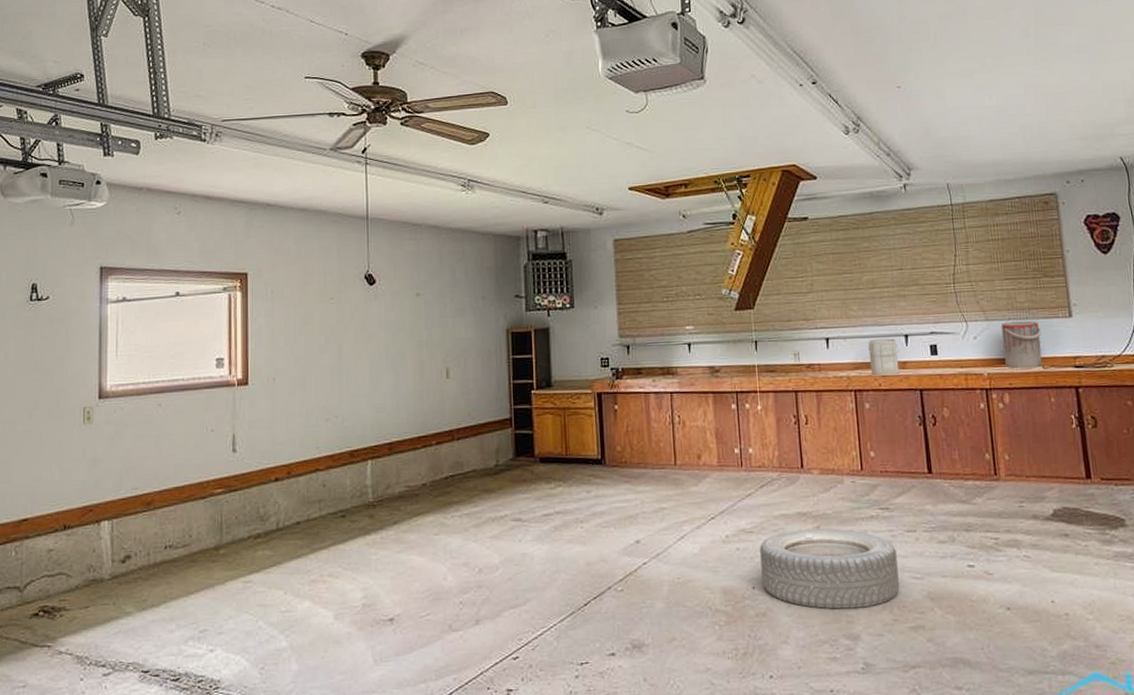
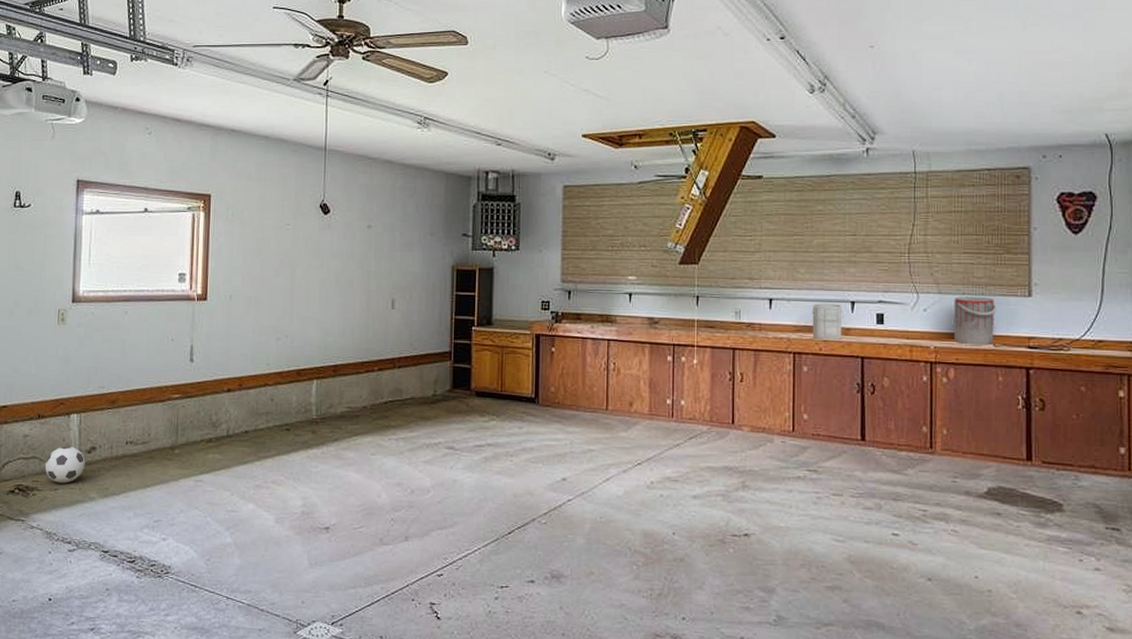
soccer ball: none [73,557,119,600] -> present [44,446,85,483]
car tire: present [760,529,900,609] -> none [683,483,820,564]

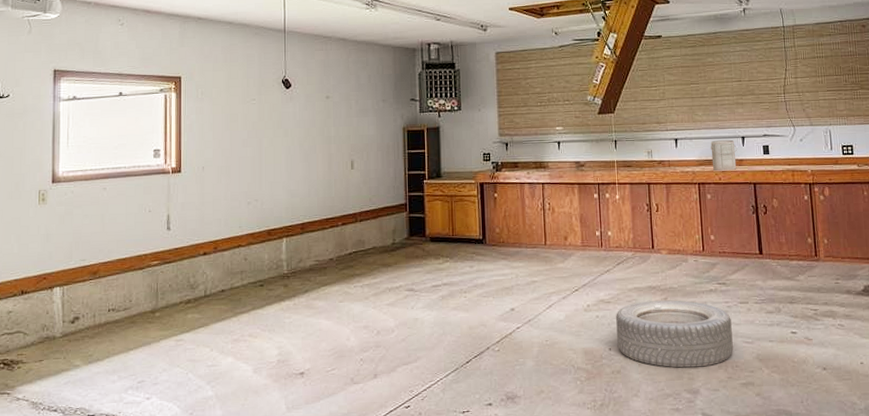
soccer ball: present [44,446,85,483] -> none [29,318,69,354]
car tire: none [683,483,820,564] -> present [616,300,733,368]
paint can: present [955,297,997,346] -> none [824,126,858,167]

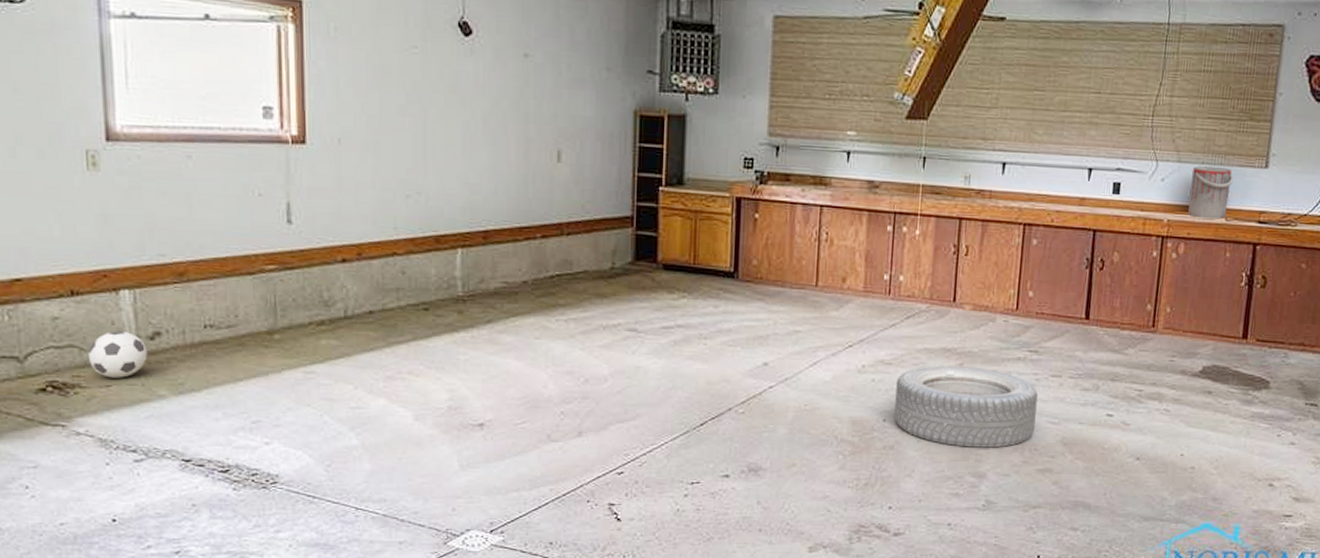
soccer ball: none [29,318,69,354] -> present [87,331,148,378]
paint can: present [710,139,738,171] -> none [1045,169,1081,212]
paint can: none [824,126,858,167] -> present [1188,166,1234,220]

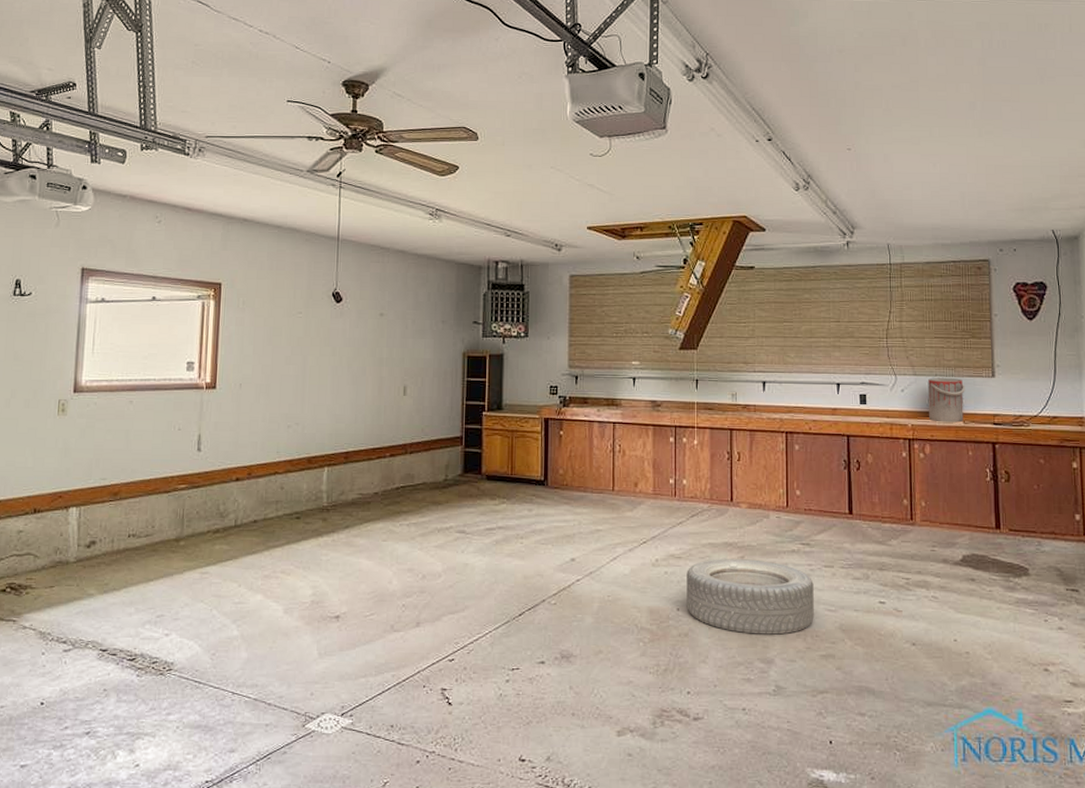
soccer ball: present [87,331,148,378] -> none [39,541,84,580]

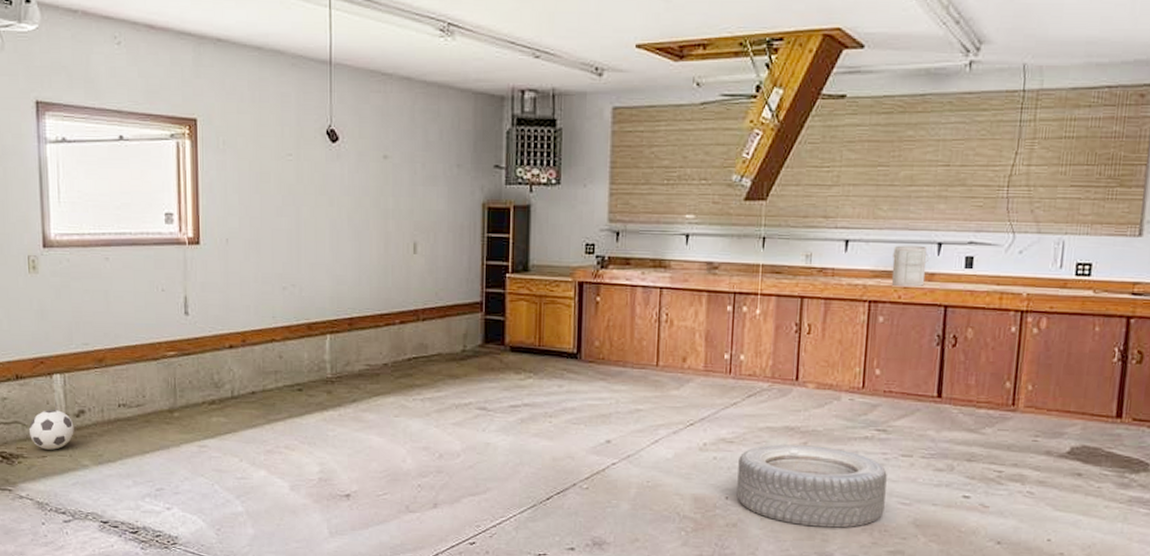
soccer ball: none [39,541,84,580] -> present [28,410,74,450]
paint can: none [802,385,832,420] -> present [891,245,930,287]
paint can: present [928,378,965,423] -> none [1050,237,1102,292]

